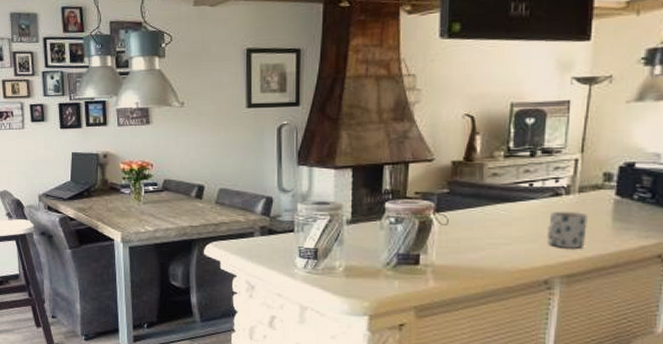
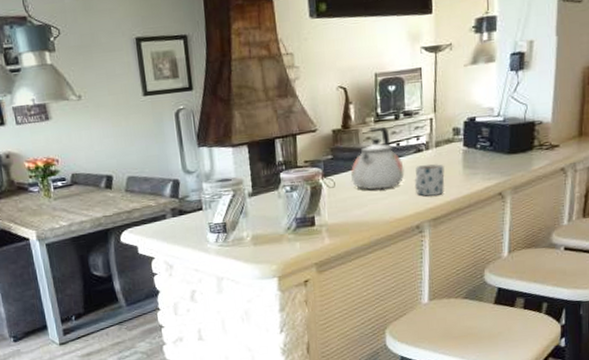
kettle: none [469,163,536,234] -> present [351,126,404,191]

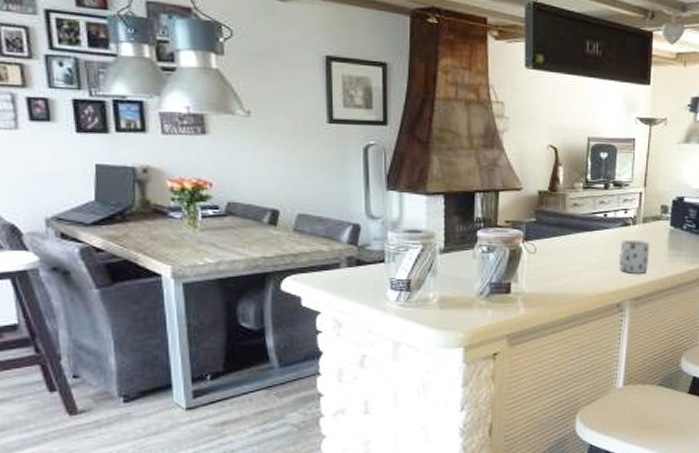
kettle: present [351,126,404,191] -> none [554,194,609,261]

